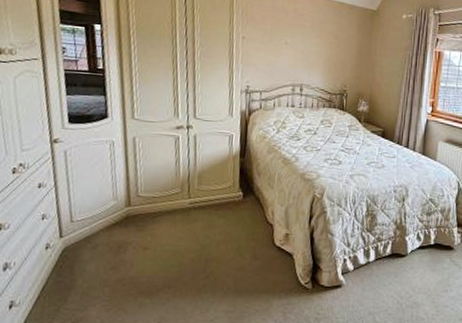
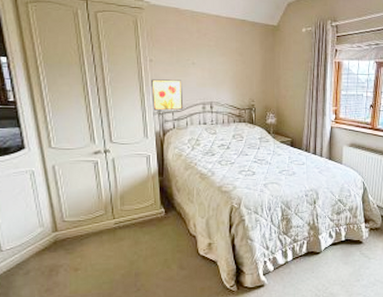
wall art: none [241,56,274,90] -> present [151,79,184,111]

